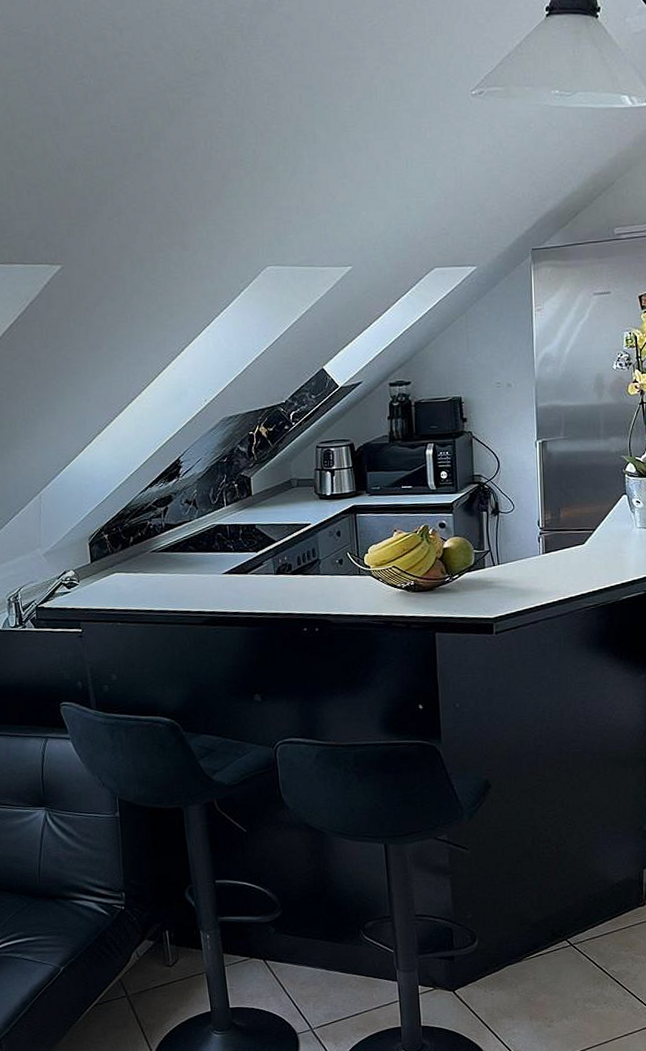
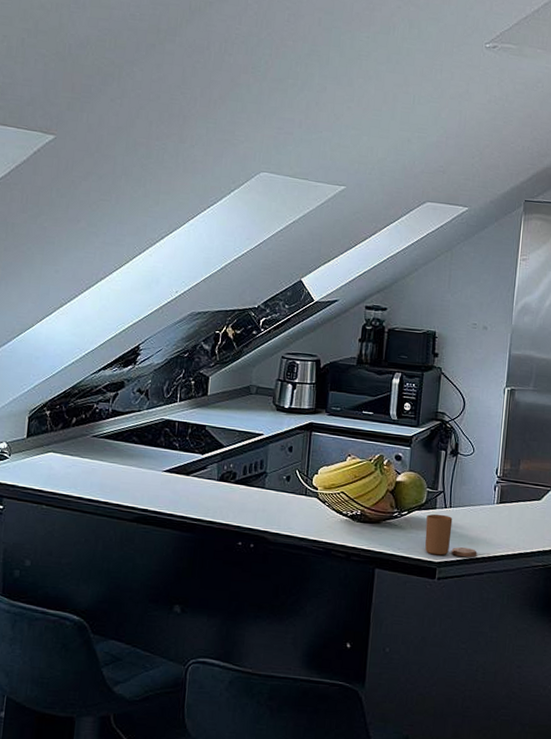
candle: none [477,572,530,612] -> present [424,514,477,558]

